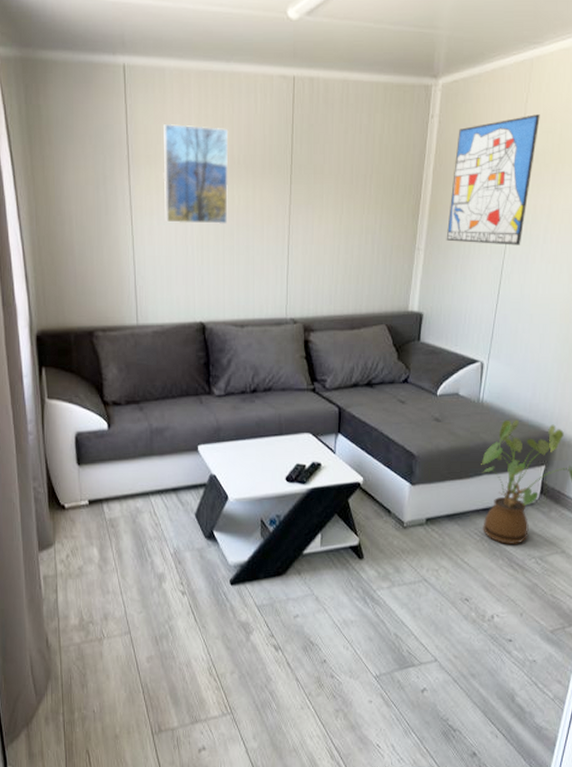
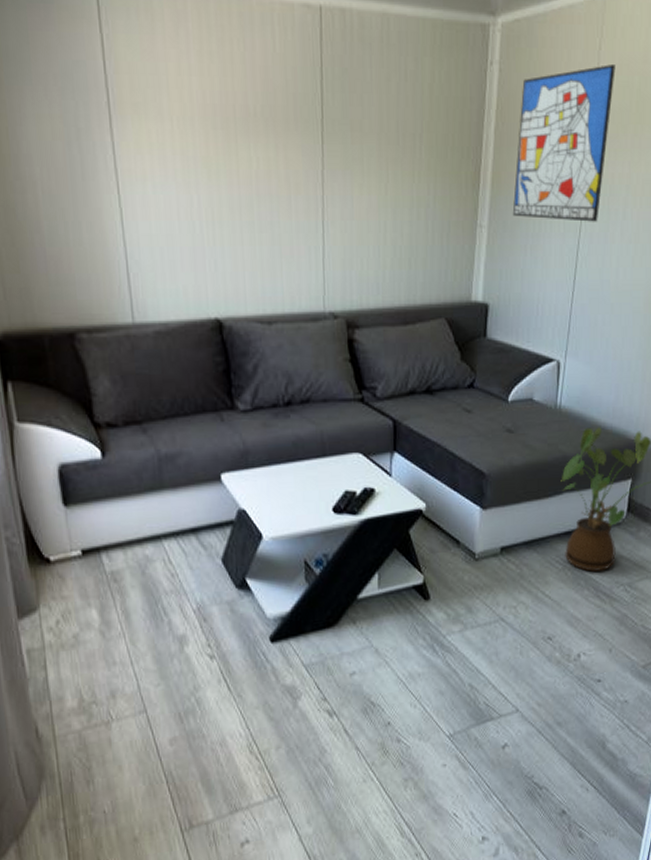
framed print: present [163,123,229,225] -> none [154,61,245,195]

